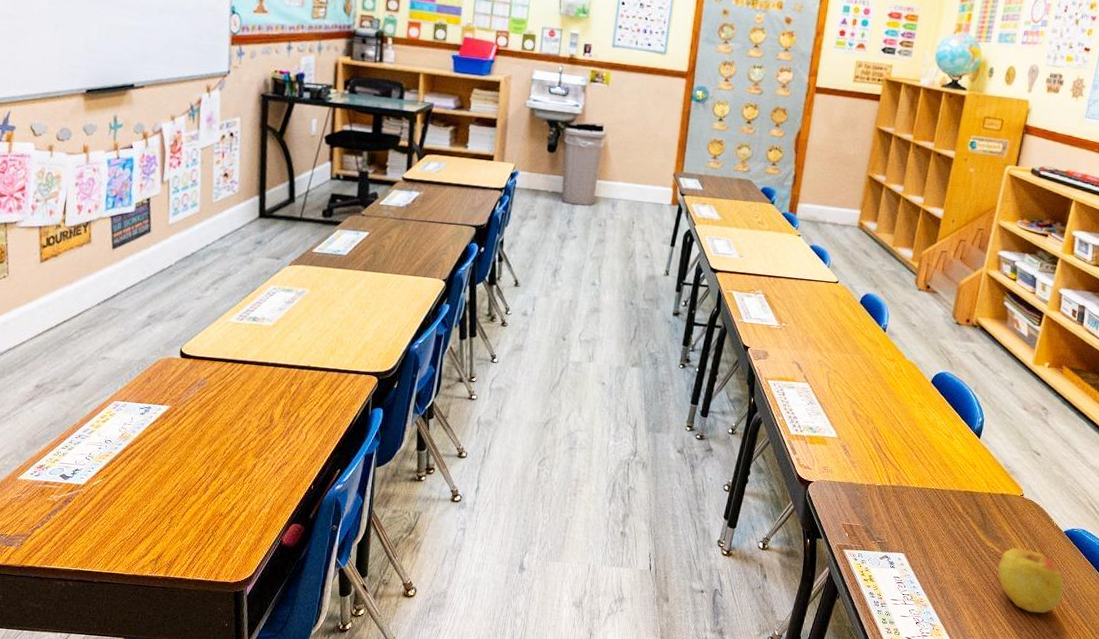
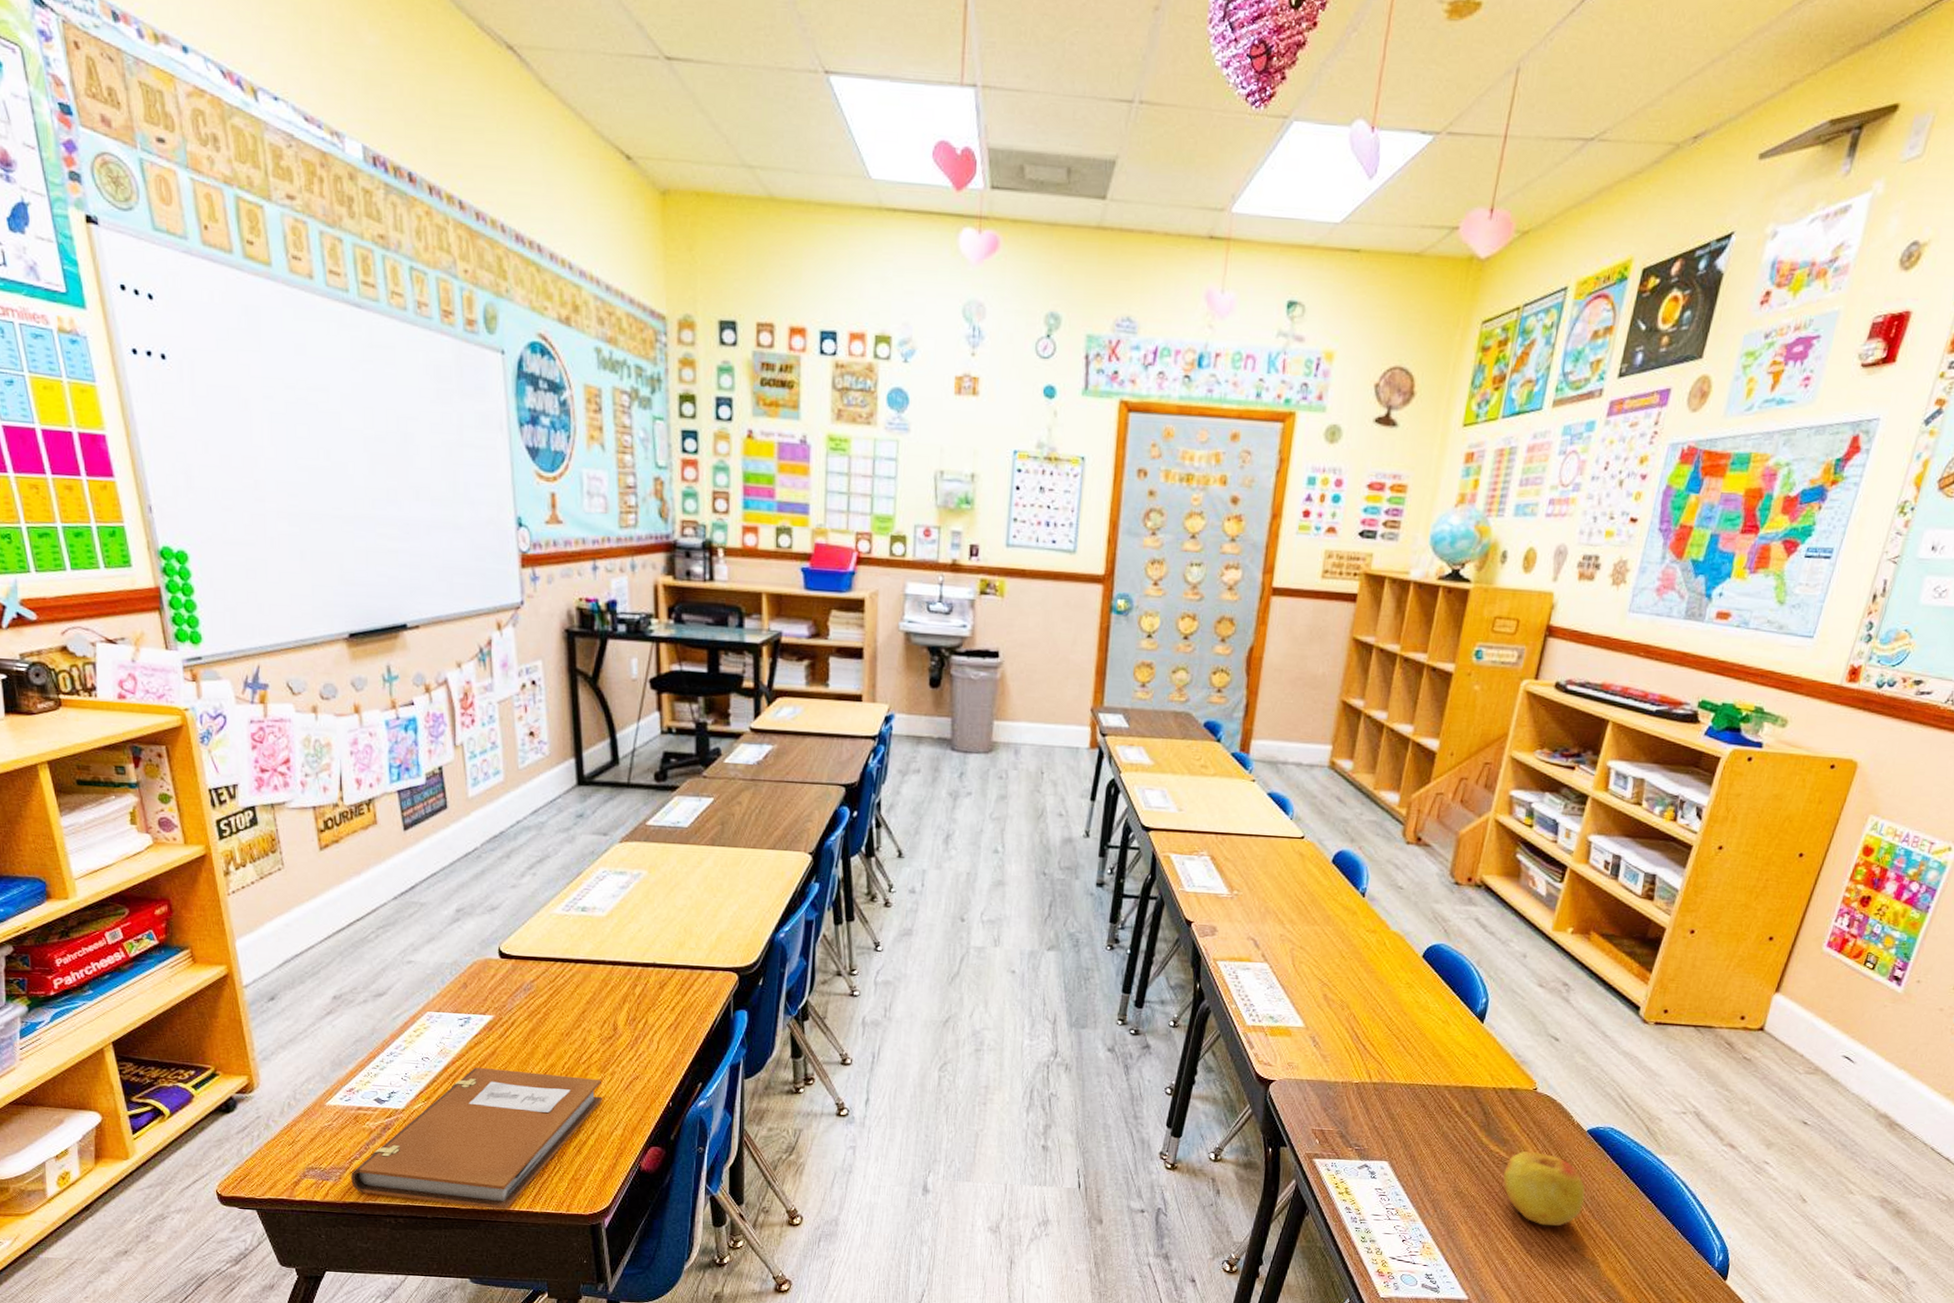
notebook: none [31,450,256,576] -> present [351,1067,602,1210]

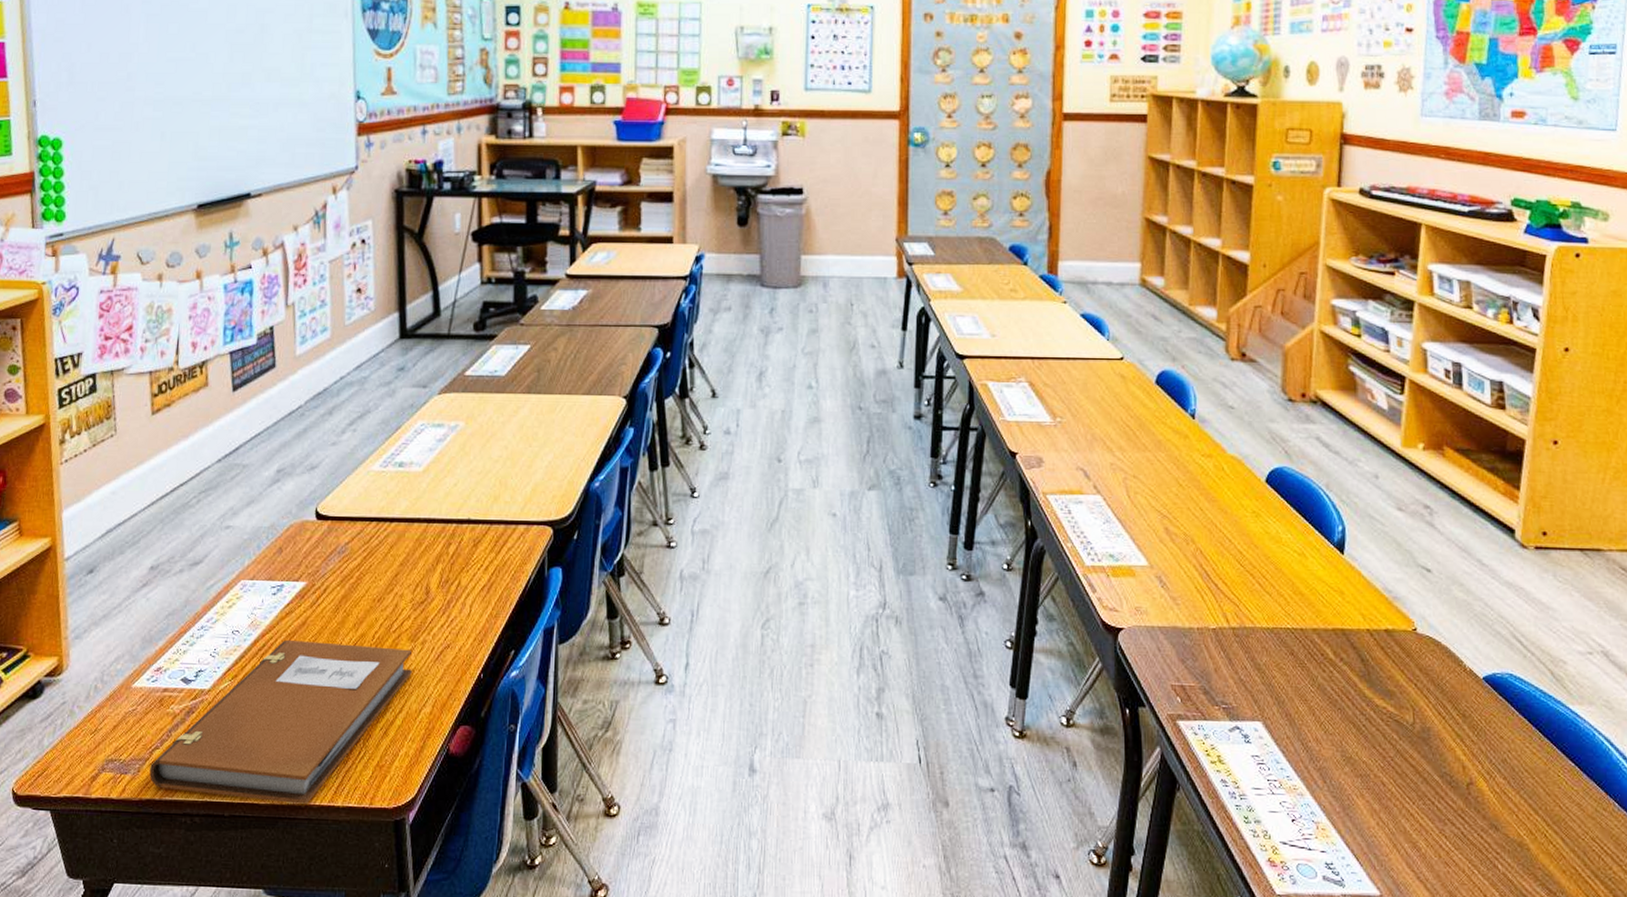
apple: present [1503,1151,1585,1226] -> none [1396,705,1496,798]

